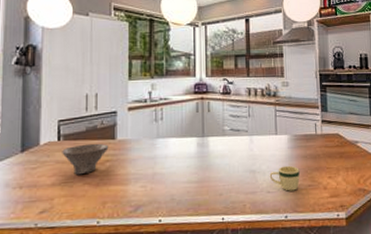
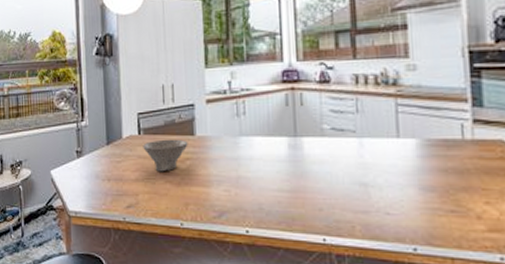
mug: present [269,165,300,191] -> none [388,181,436,216]

